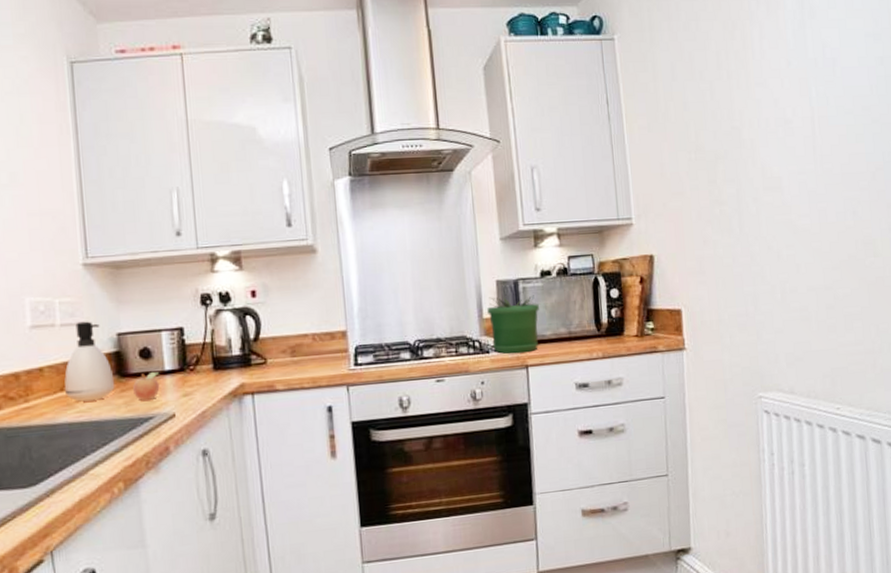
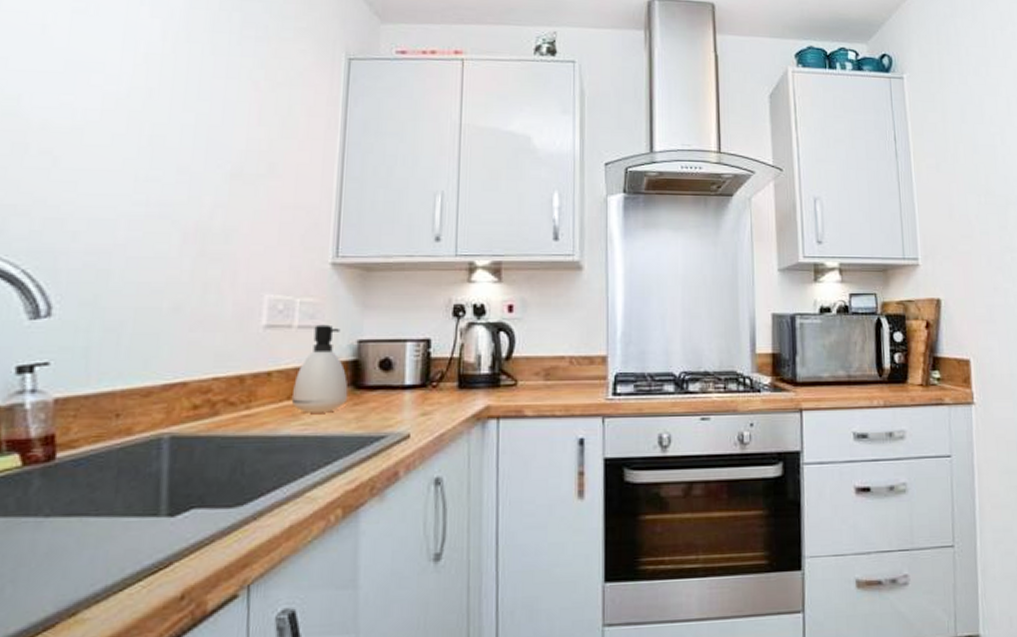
fruit: present [133,372,160,402] -> none [367,386,398,418]
planter: present [487,295,547,355] -> none [761,331,826,396]

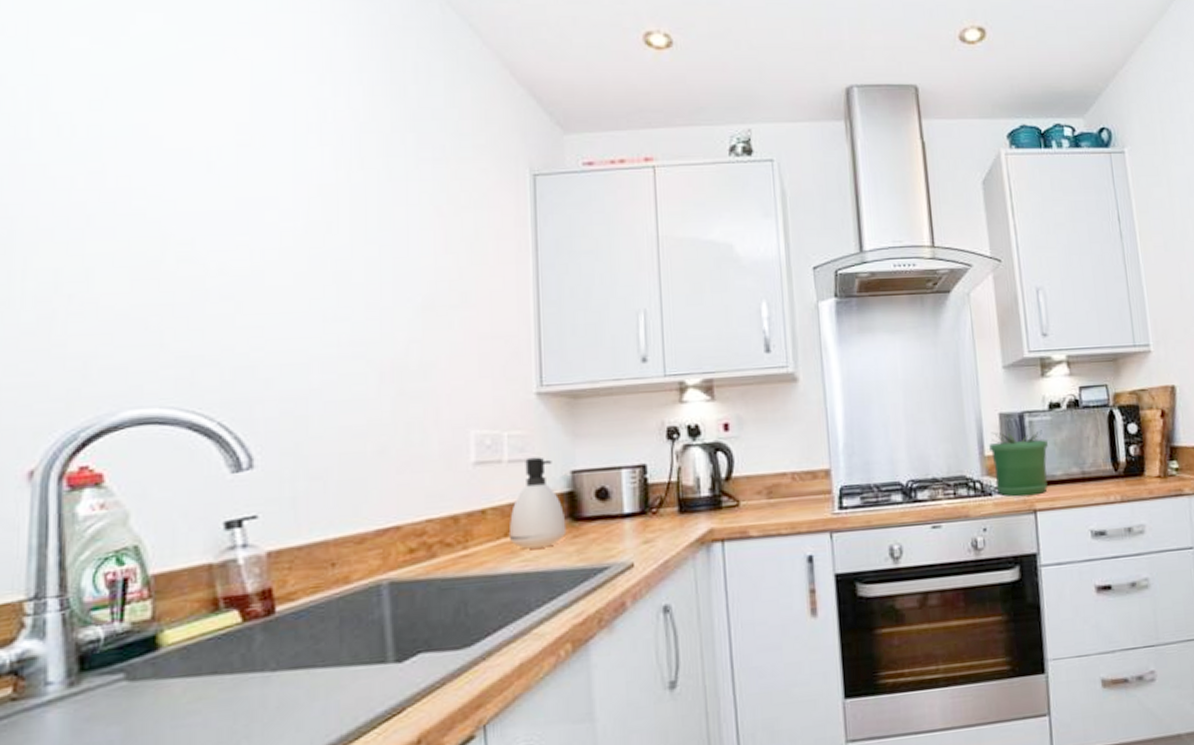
planter: none [761,331,826,396] -> present [989,430,1057,498]

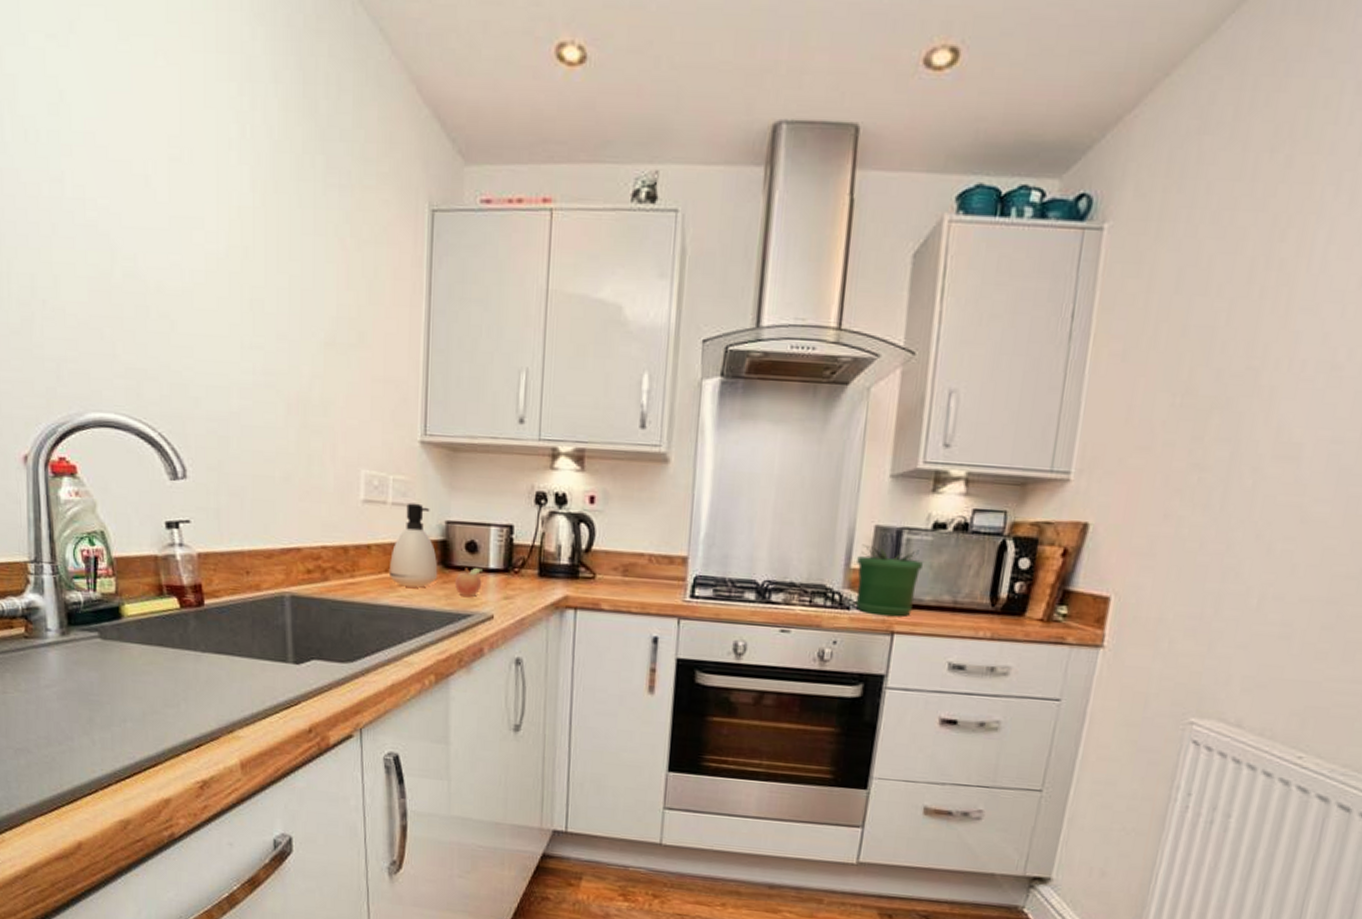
fruit: none [587,515,617,549] -> present [455,567,483,598]

